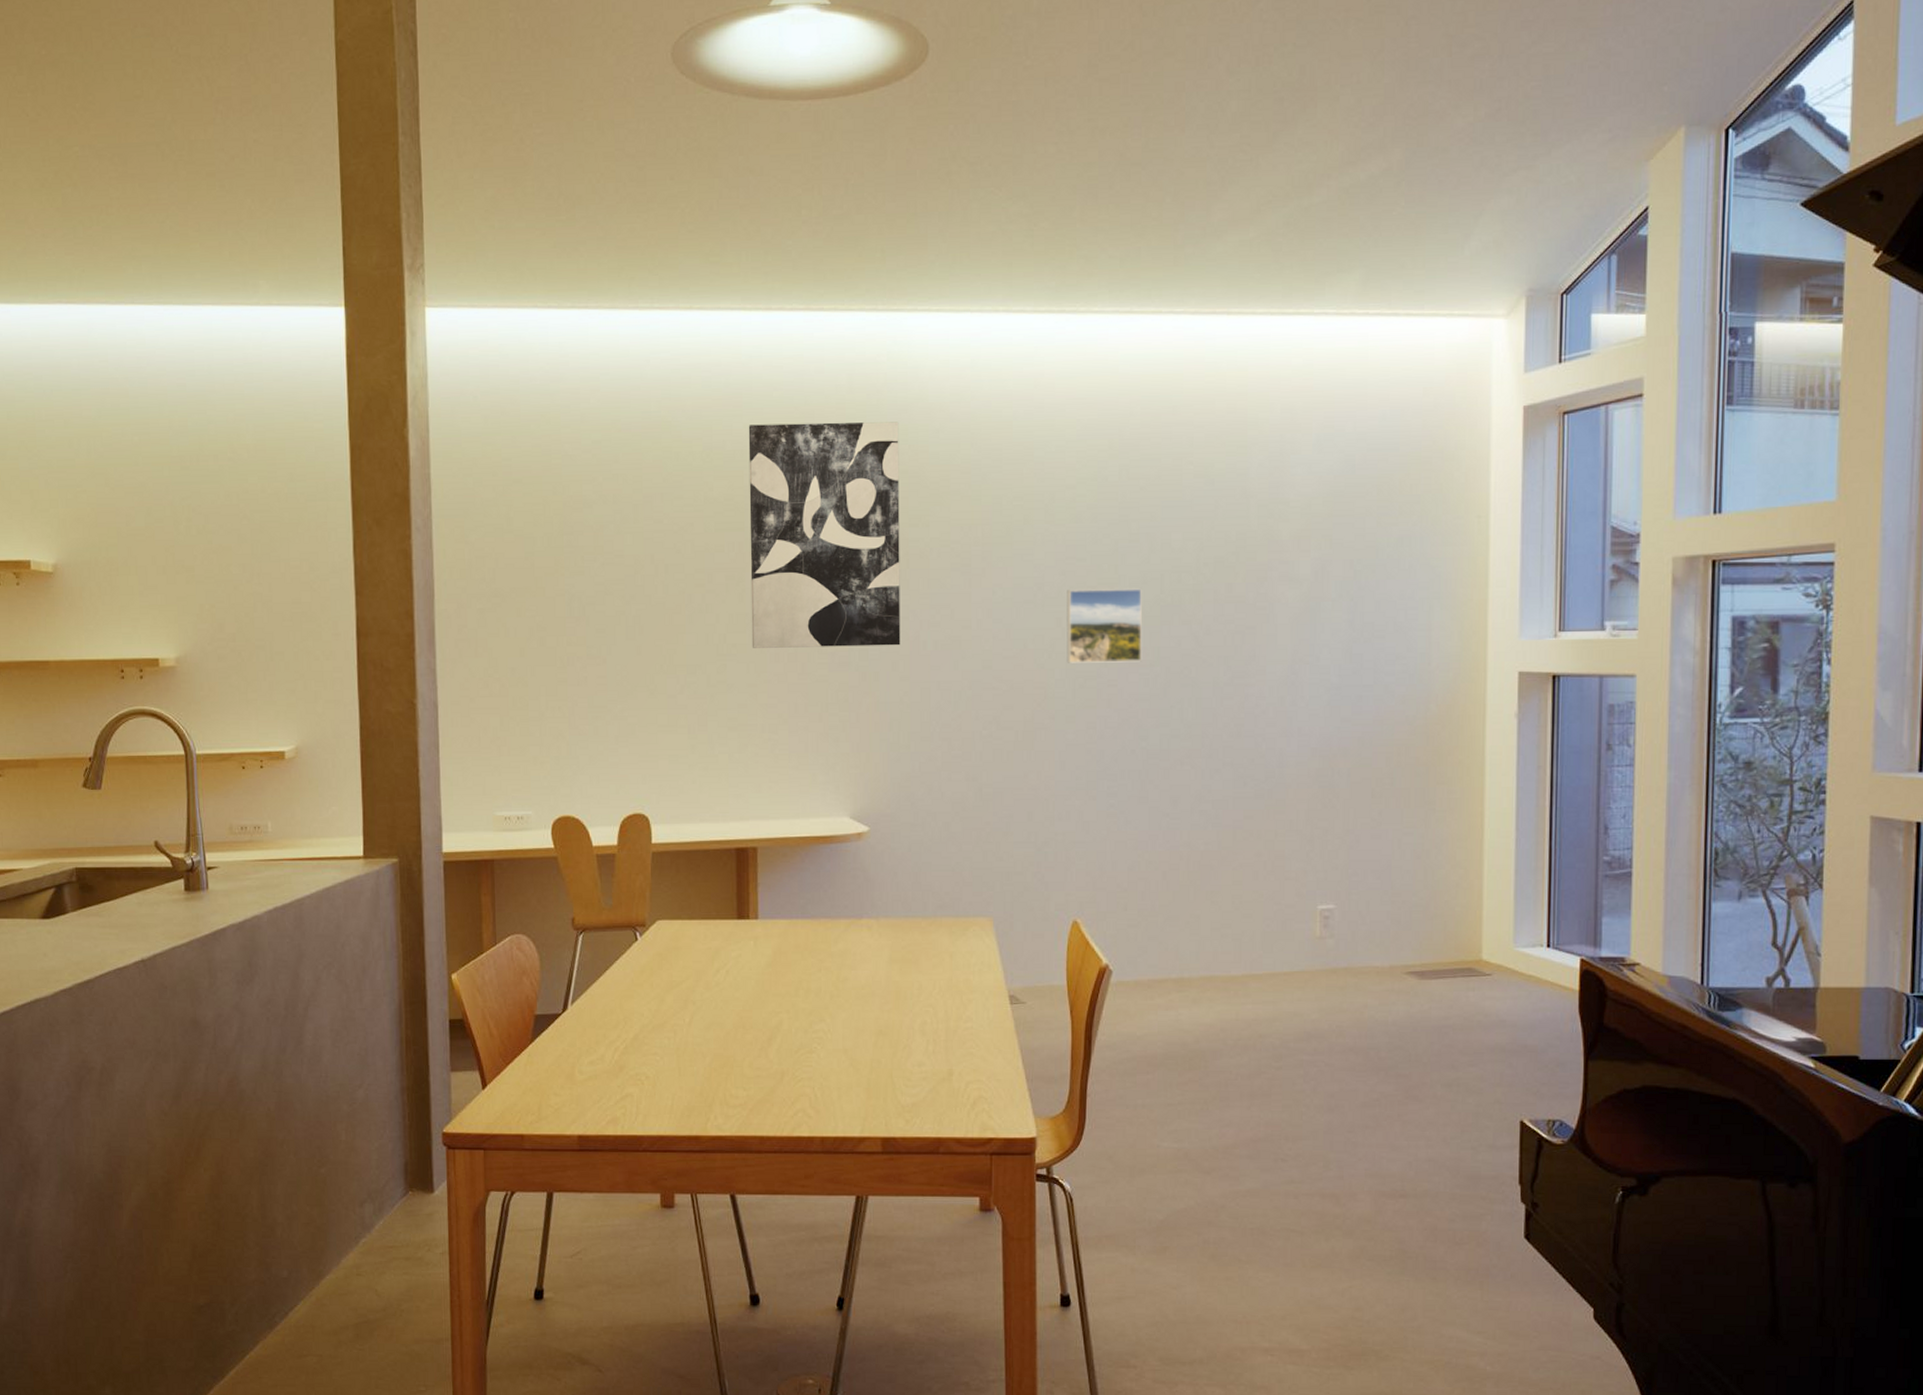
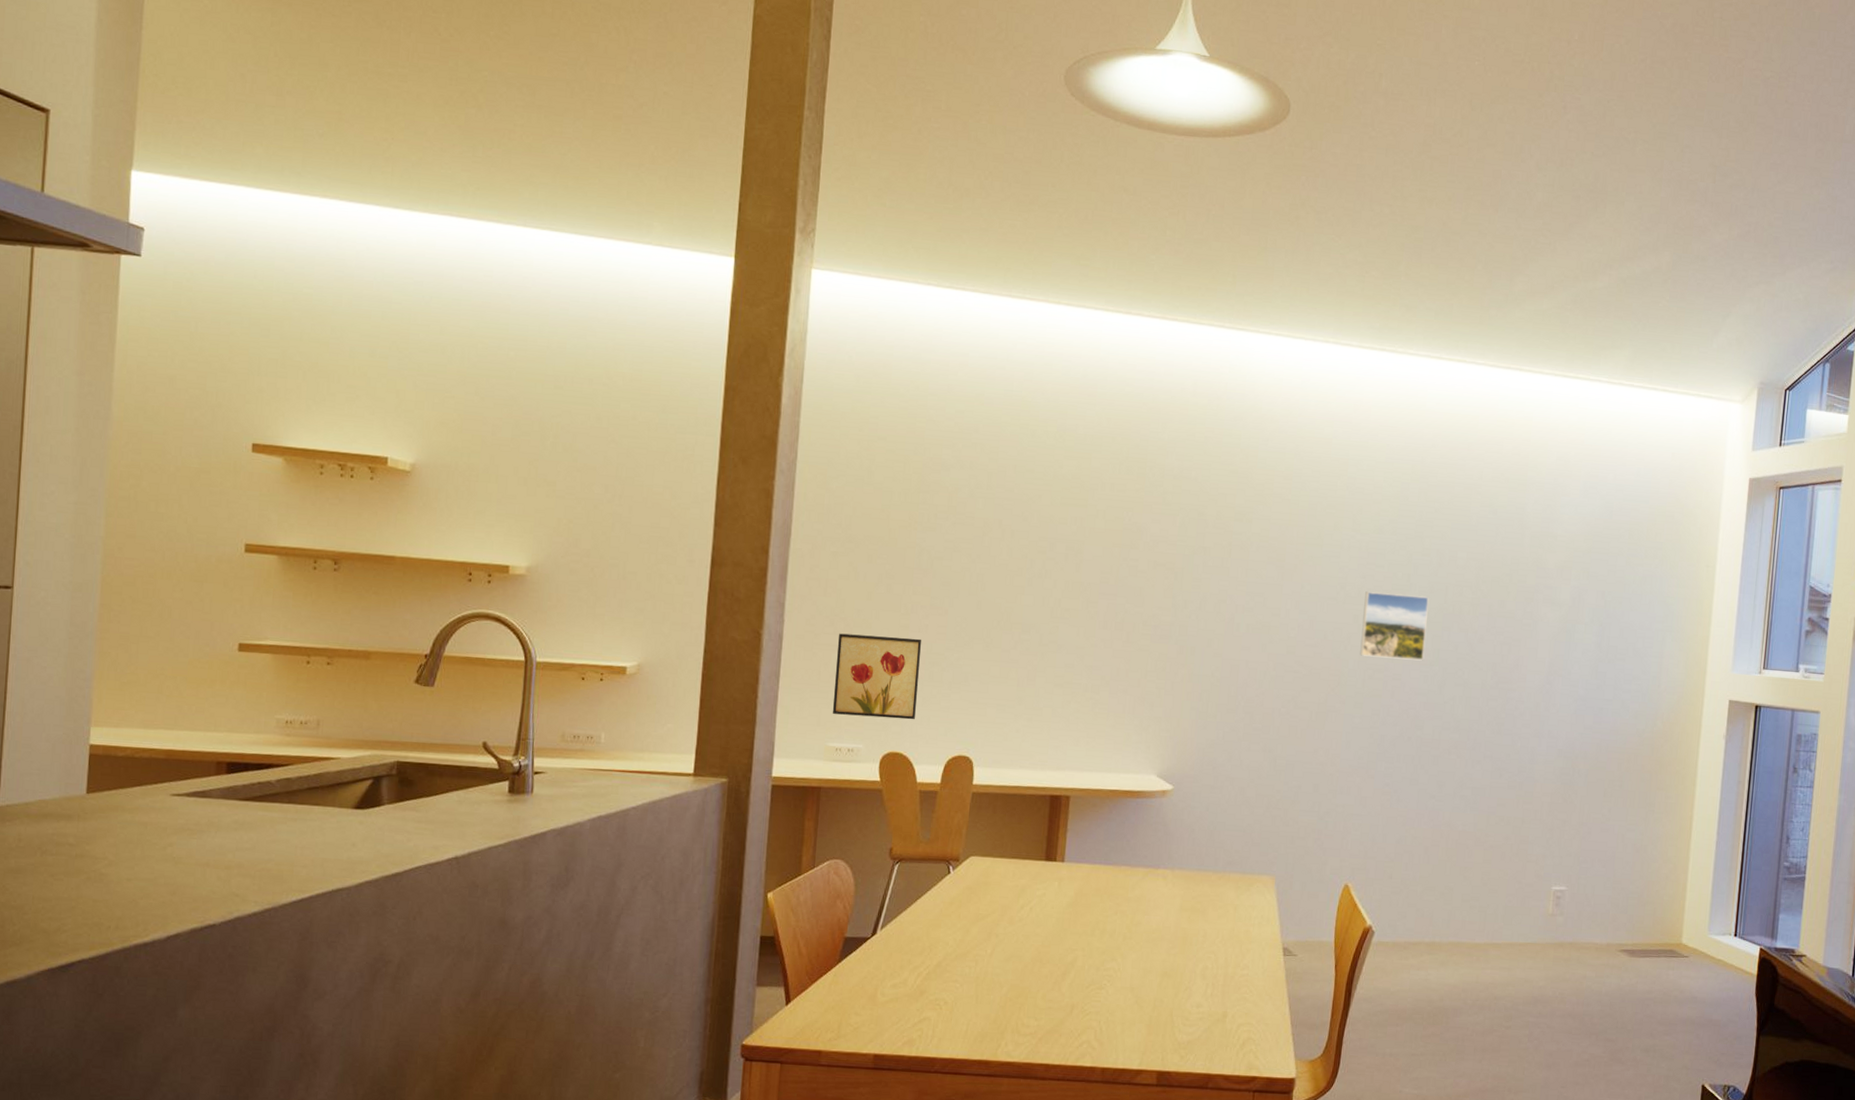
wall art: none [494,692,583,781] -> present [832,633,921,720]
wall art: present [748,422,901,648] -> none [1083,413,1234,625]

